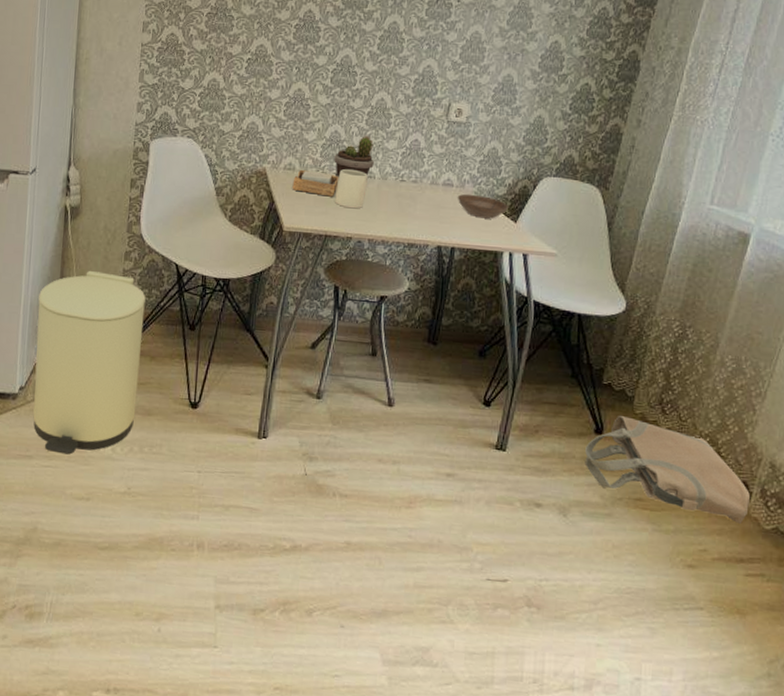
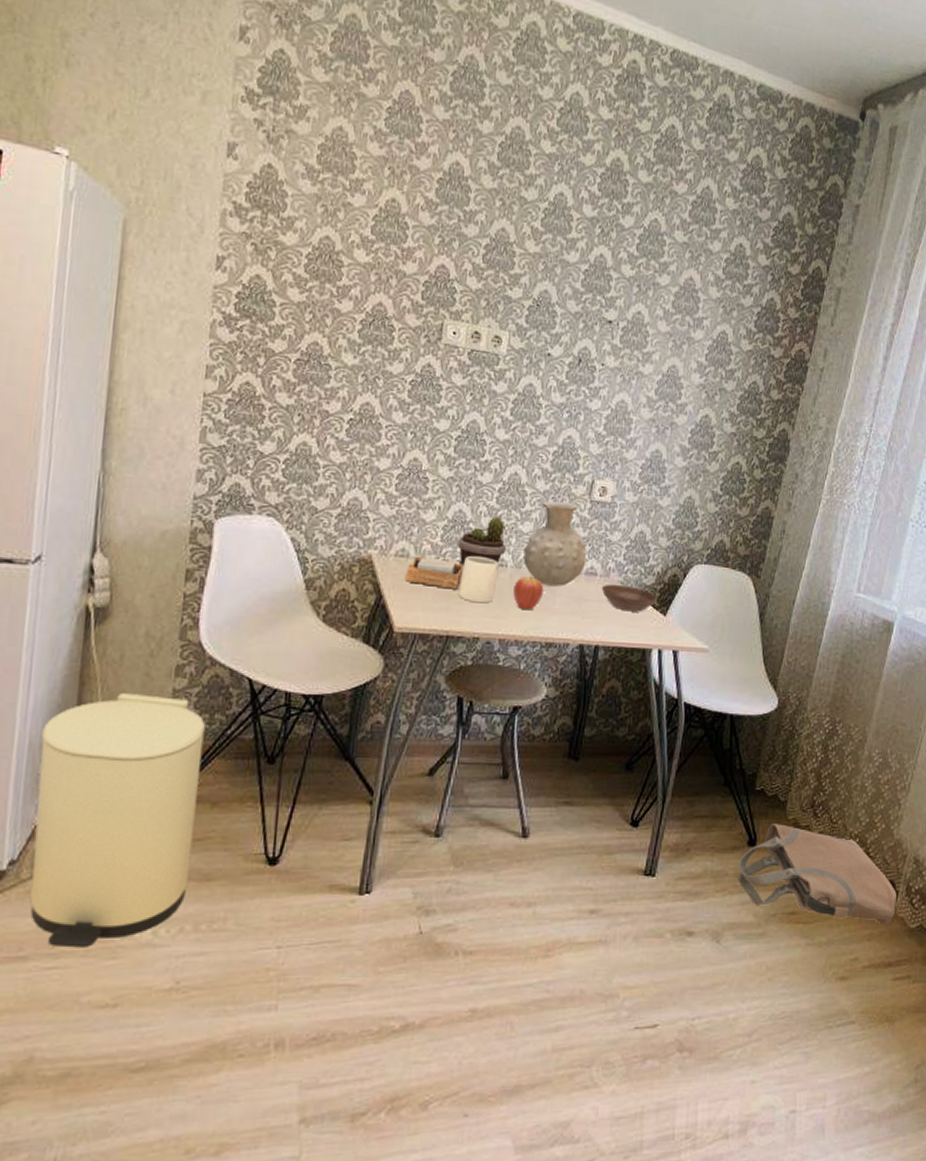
fruit: none [380,186,407,216] -> present [513,576,544,611]
vase: none [389,122,444,196] -> present [523,501,587,587]

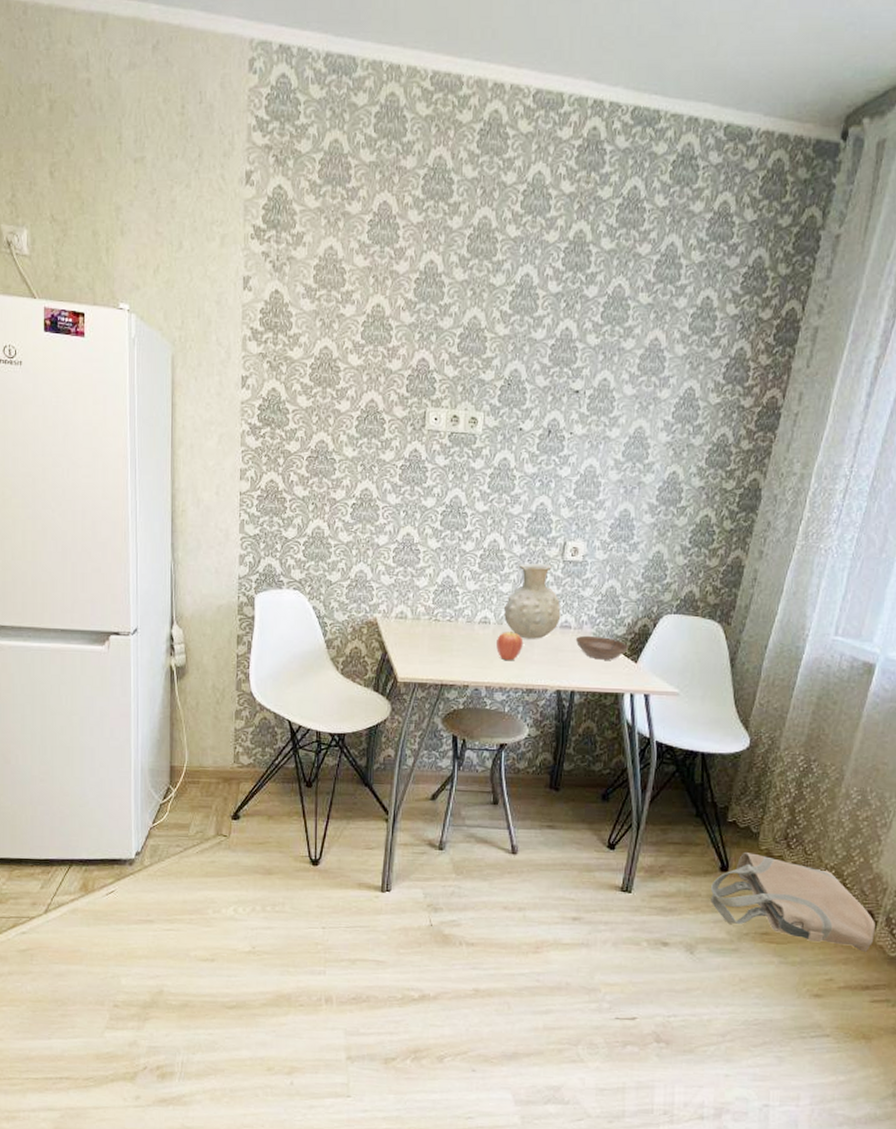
pedal bin: present [30,692,205,948] -> none [149,731,259,917]
napkin holder: present [405,556,464,590] -> none [405,617,453,645]
flowerpot: present [457,515,506,567] -> none [447,579,488,625]
mug: present [459,556,499,604] -> none [450,616,483,656]

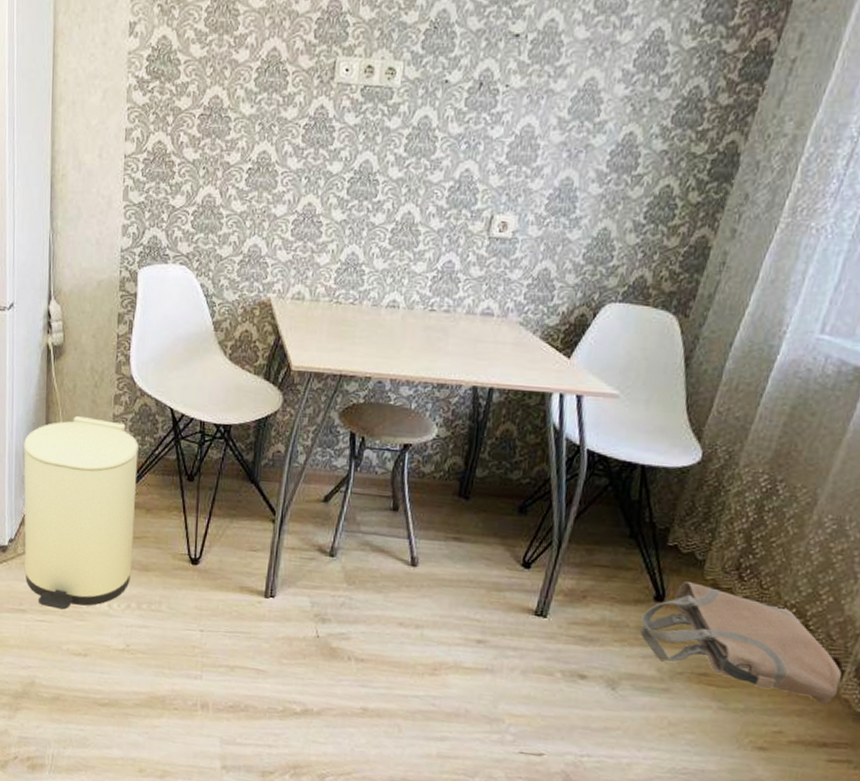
pedal bin: none [149,731,259,917] -> present [24,415,139,610]
fruit: present [496,630,524,661] -> none [405,317,437,352]
vase: present [504,563,561,640] -> none [416,239,483,328]
bowl: present [575,635,629,660] -> none [498,324,562,354]

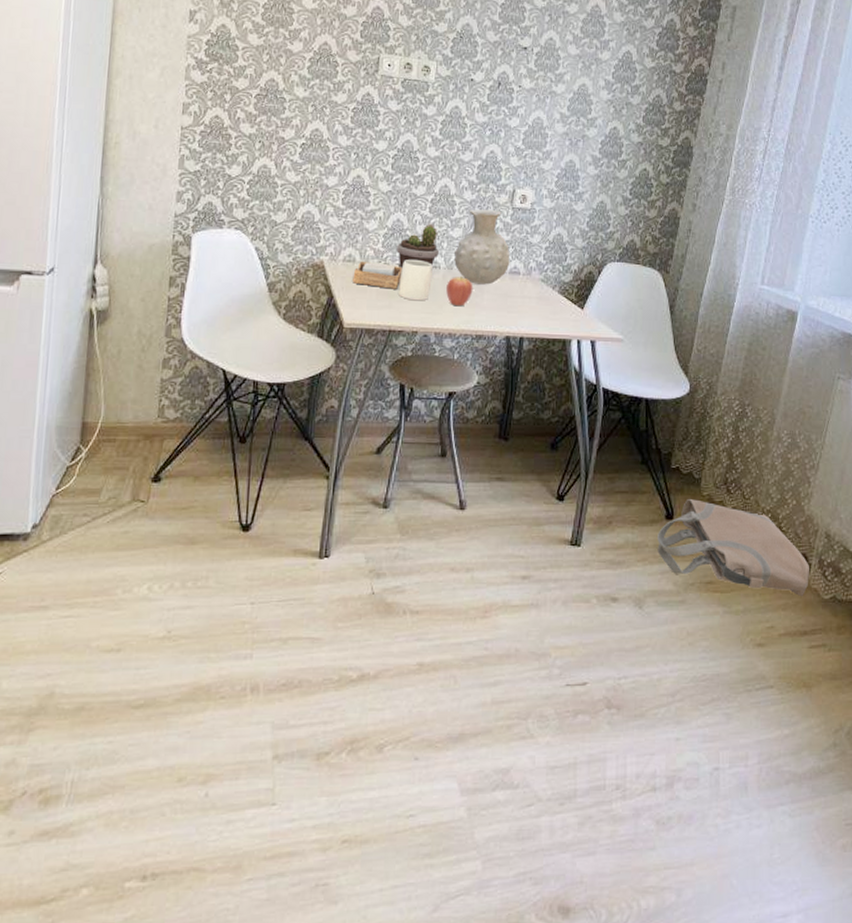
pedal bin: present [24,415,139,610] -> none [49,382,188,600]
napkin holder: none [301,298,357,331] -> present [352,260,403,289]
flowerpot: none [350,256,398,308] -> present [397,223,439,269]
mug: none [351,298,391,344] -> present [399,260,433,301]
fruit: none [405,317,437,352] -> present [446,276,473,307]
vase: none [416,239,483,328] -> present [454,209,510,286]

